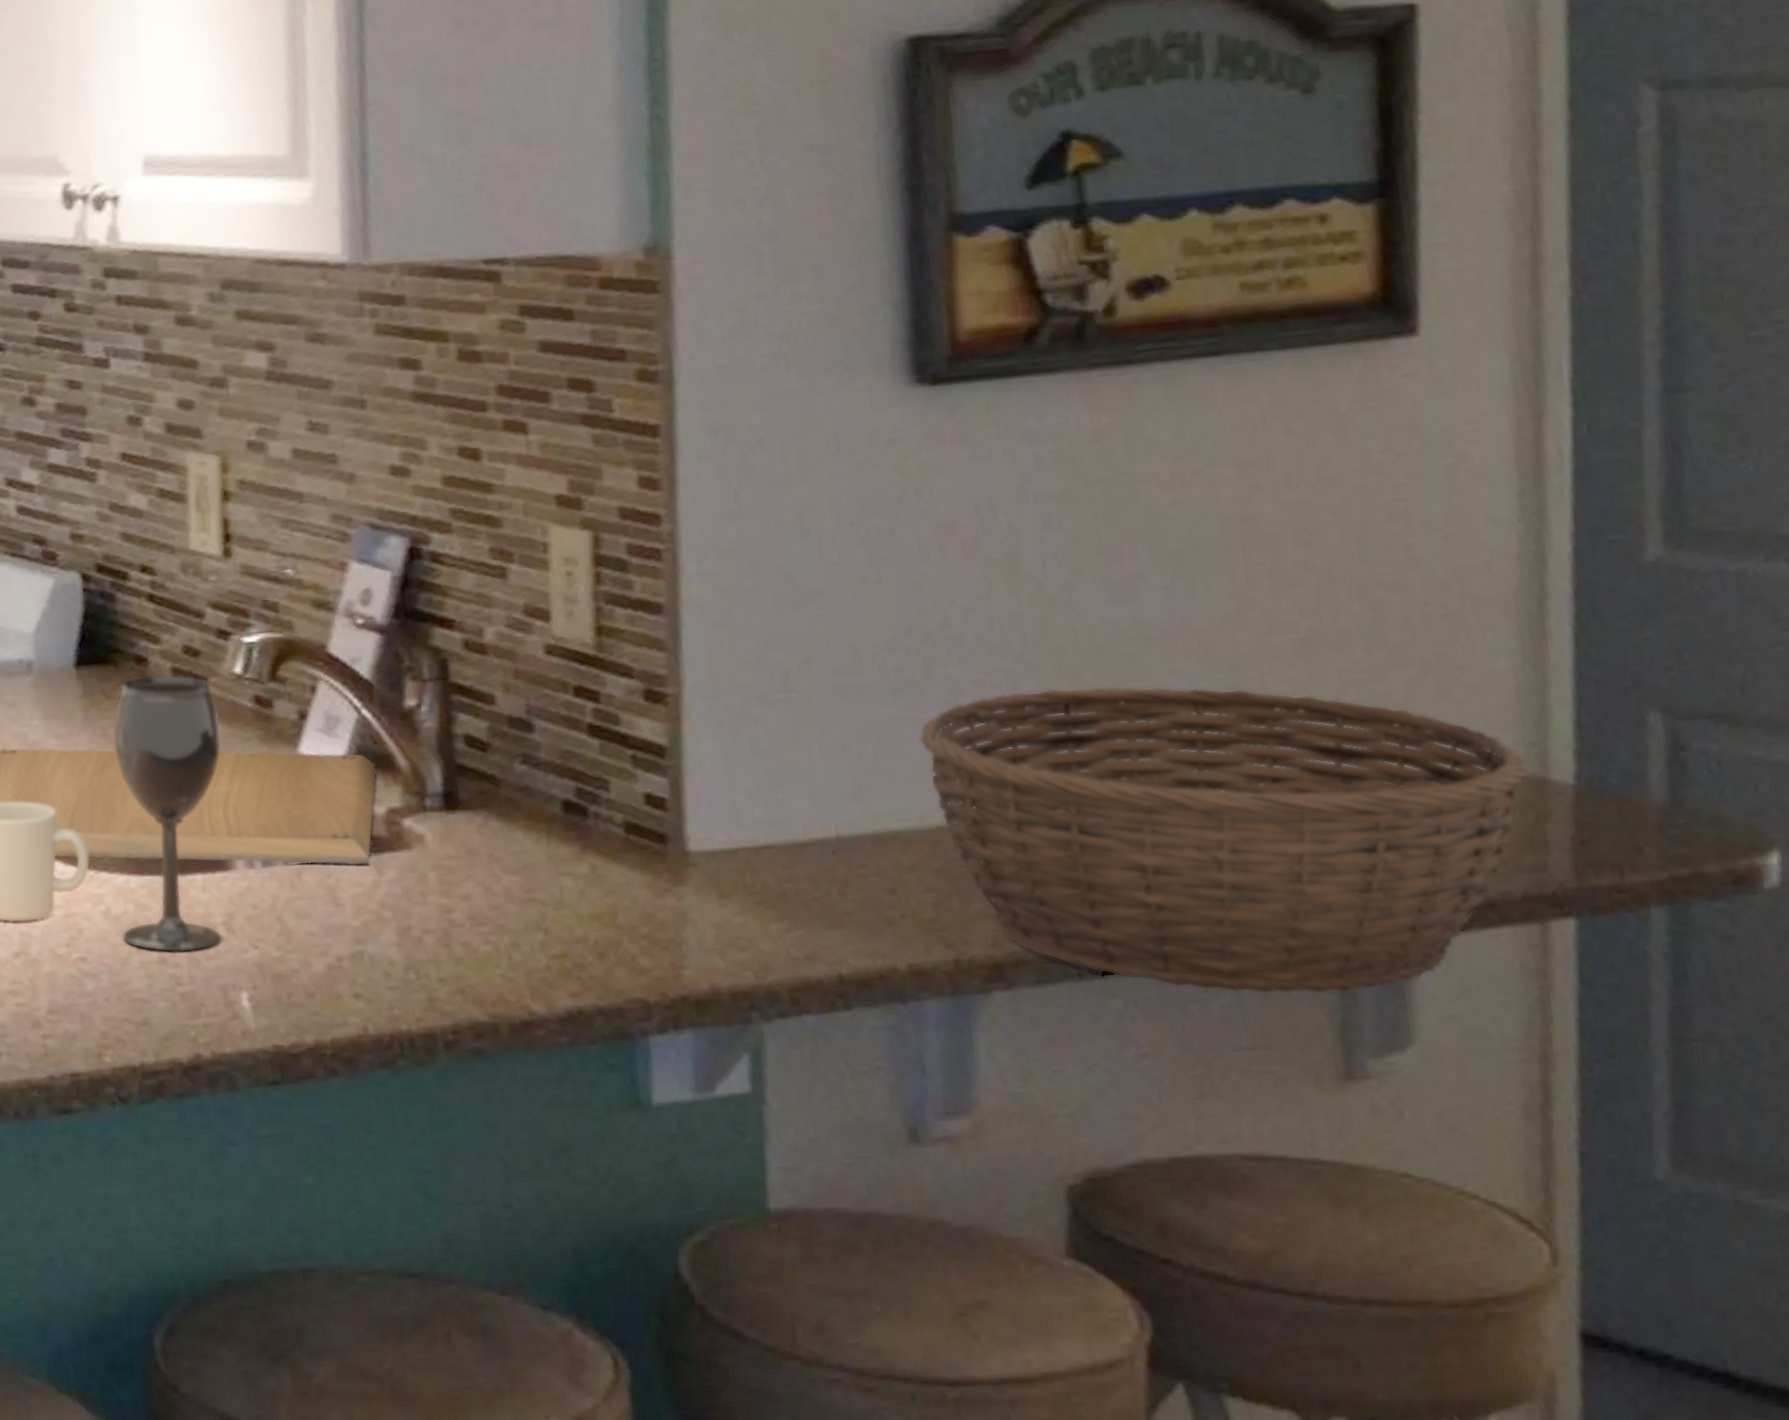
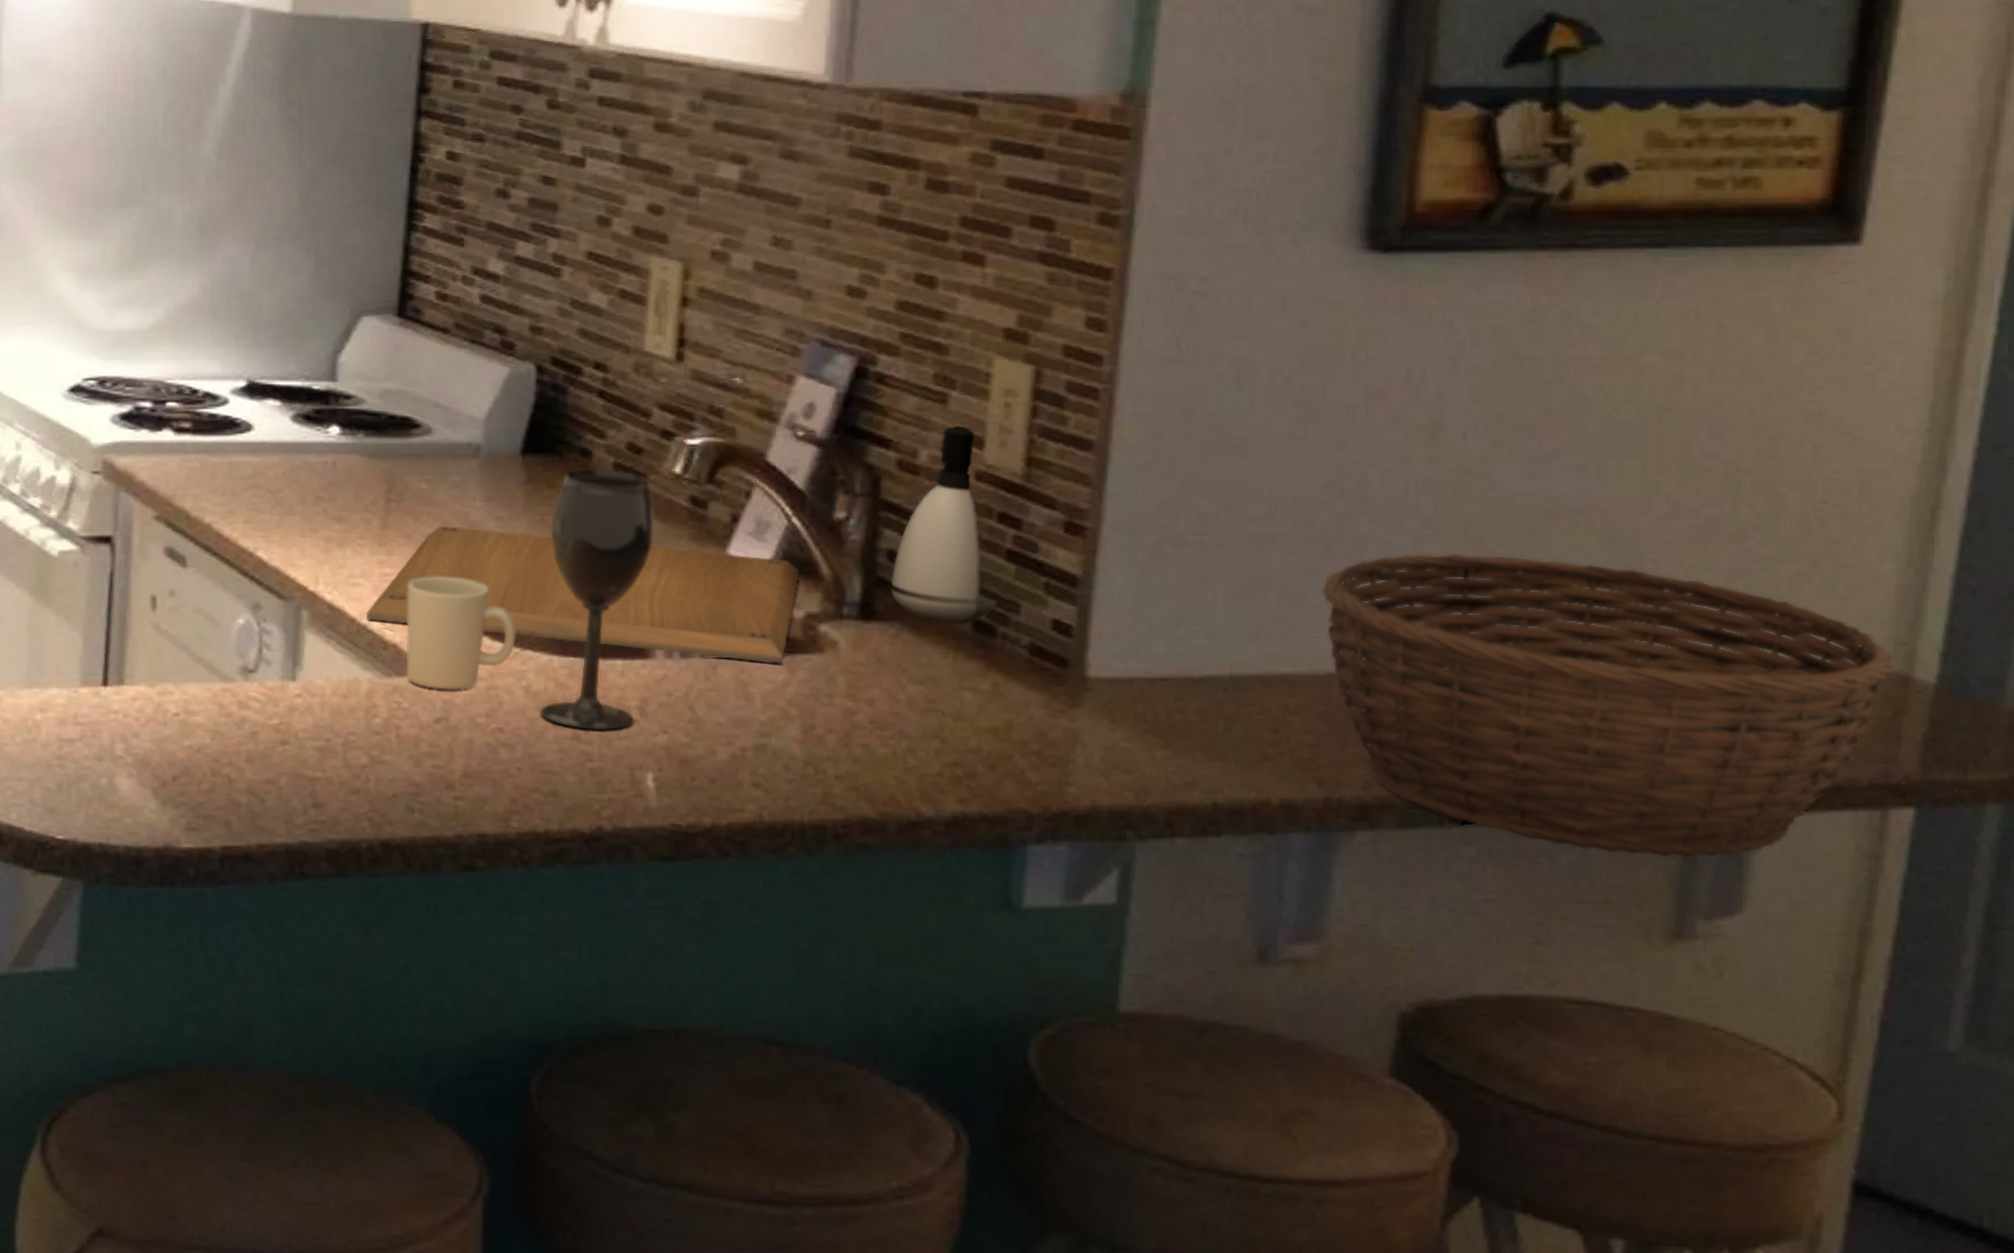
soap dispenser: none [471,600,585,807] -> present [890,426,998,623]

